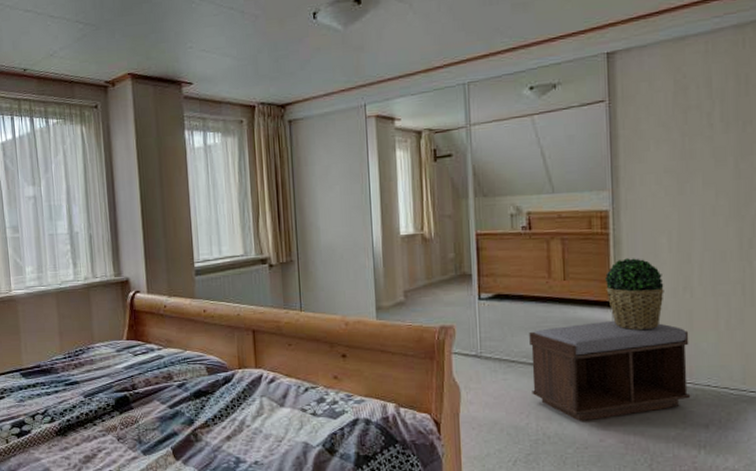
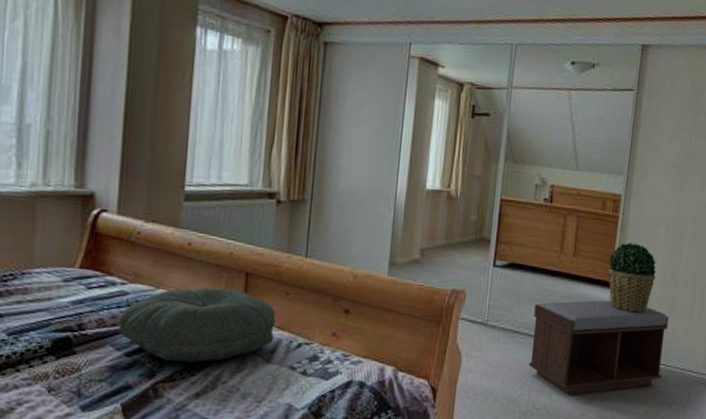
pillow: none [160,345,284,411] -> present [118,287,276,363]

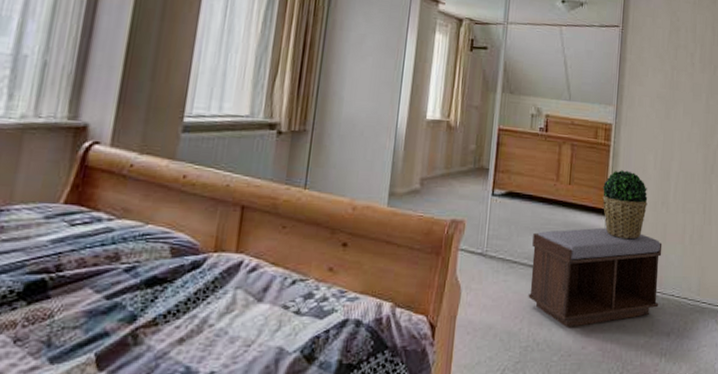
pillow: present [118,287,276,363] -> none [99,222,271,305]

